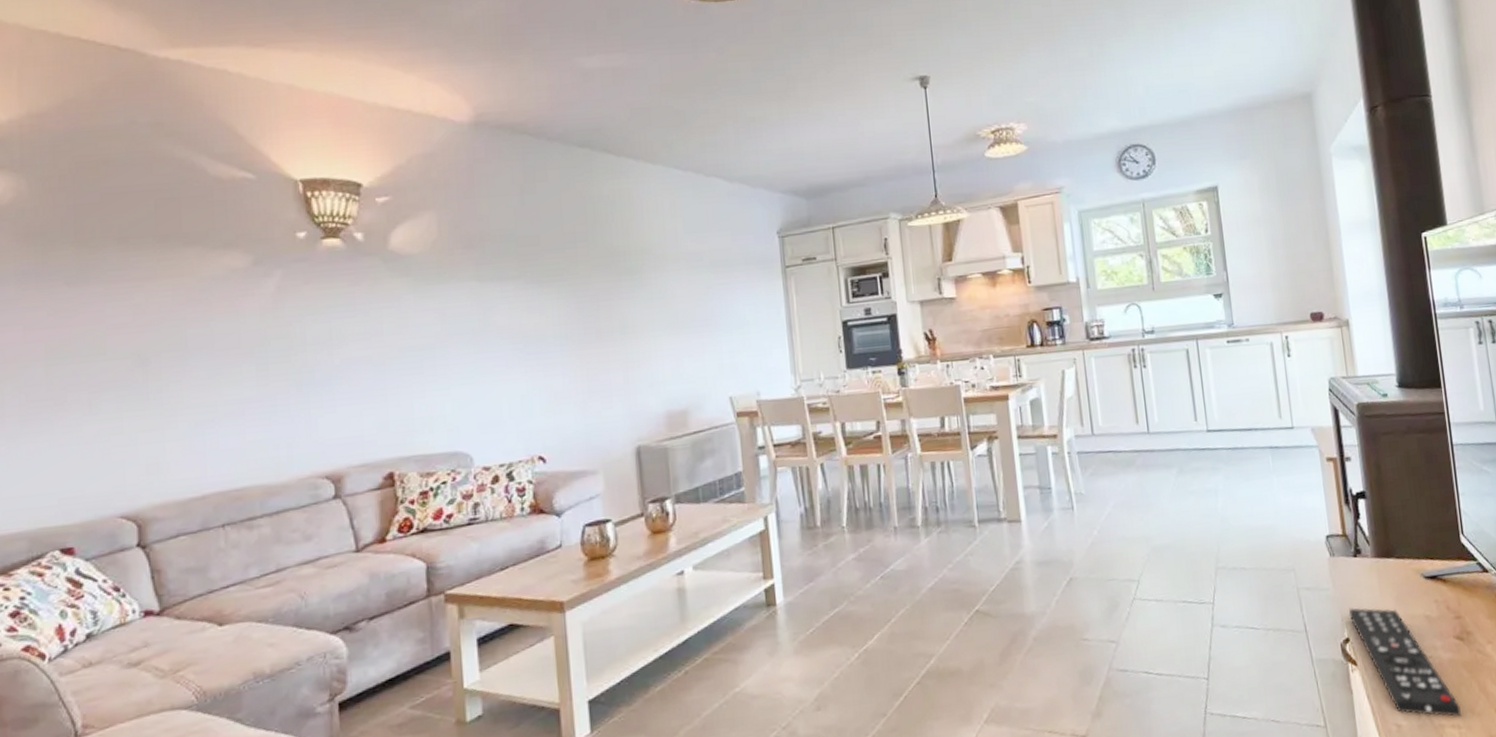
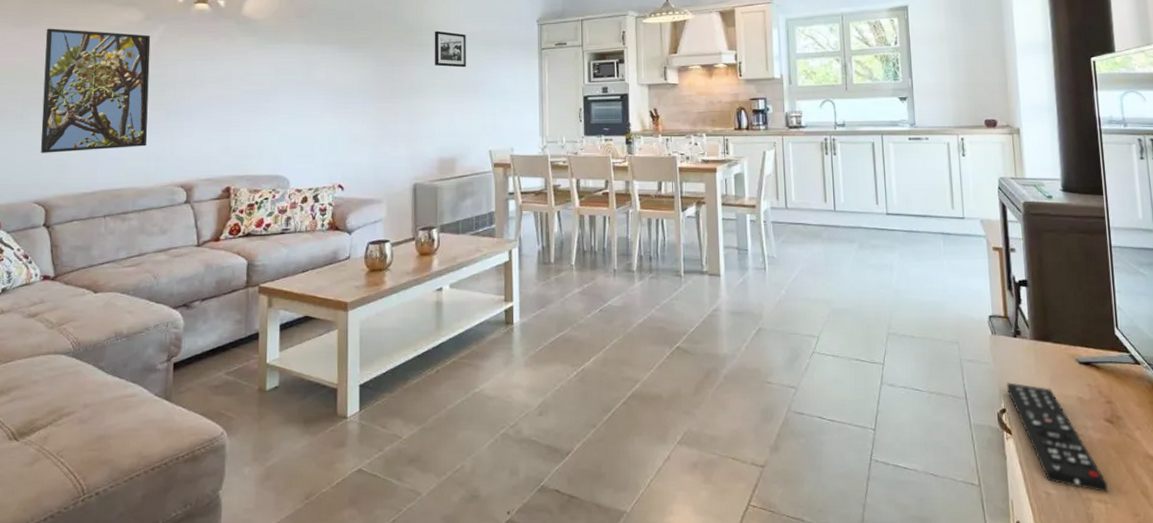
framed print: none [112,284,274,452] -> present [40,28,151,153]
picture frame: none [647,253,692,298] -> present [434,30,466,68]

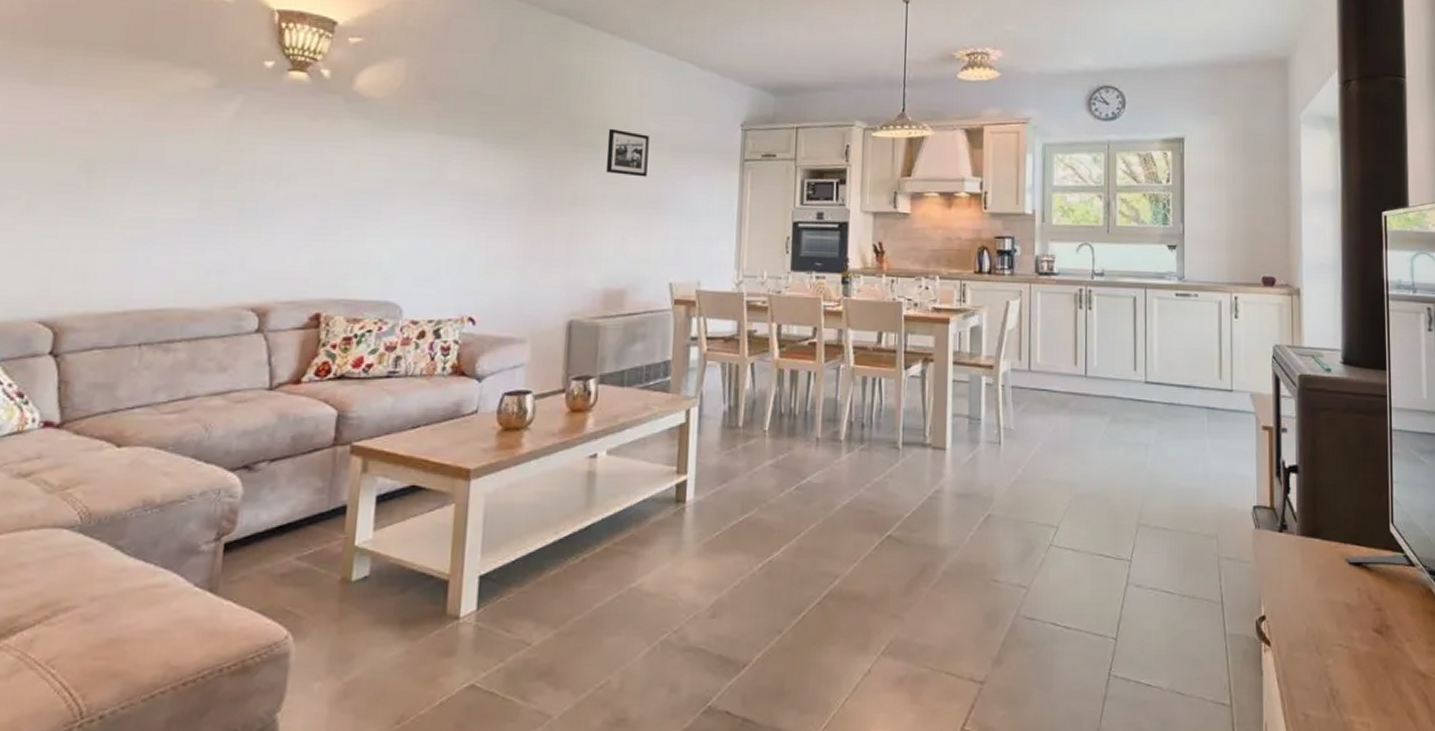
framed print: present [40,28,151,153] -> none [52,89,224,257]
remote control: present [1007,382,1108,493] -> none [1269,585,1372,715]

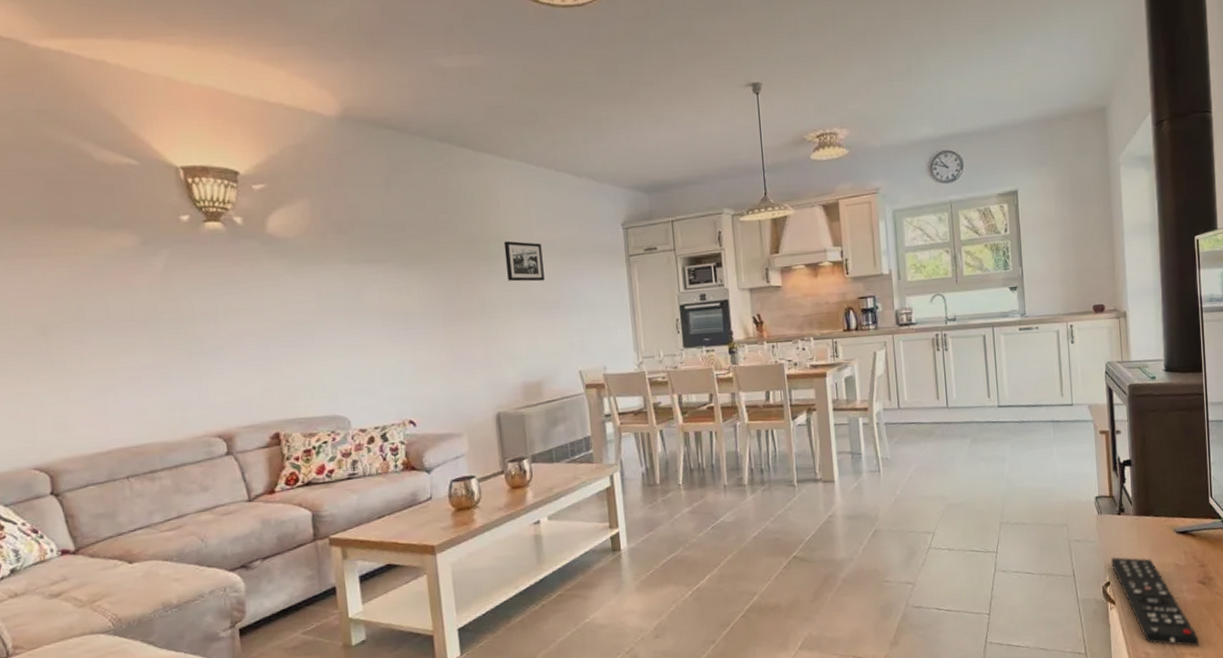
remote control: none [1269,585,1372,715] -> present [1111,557,1199,647]

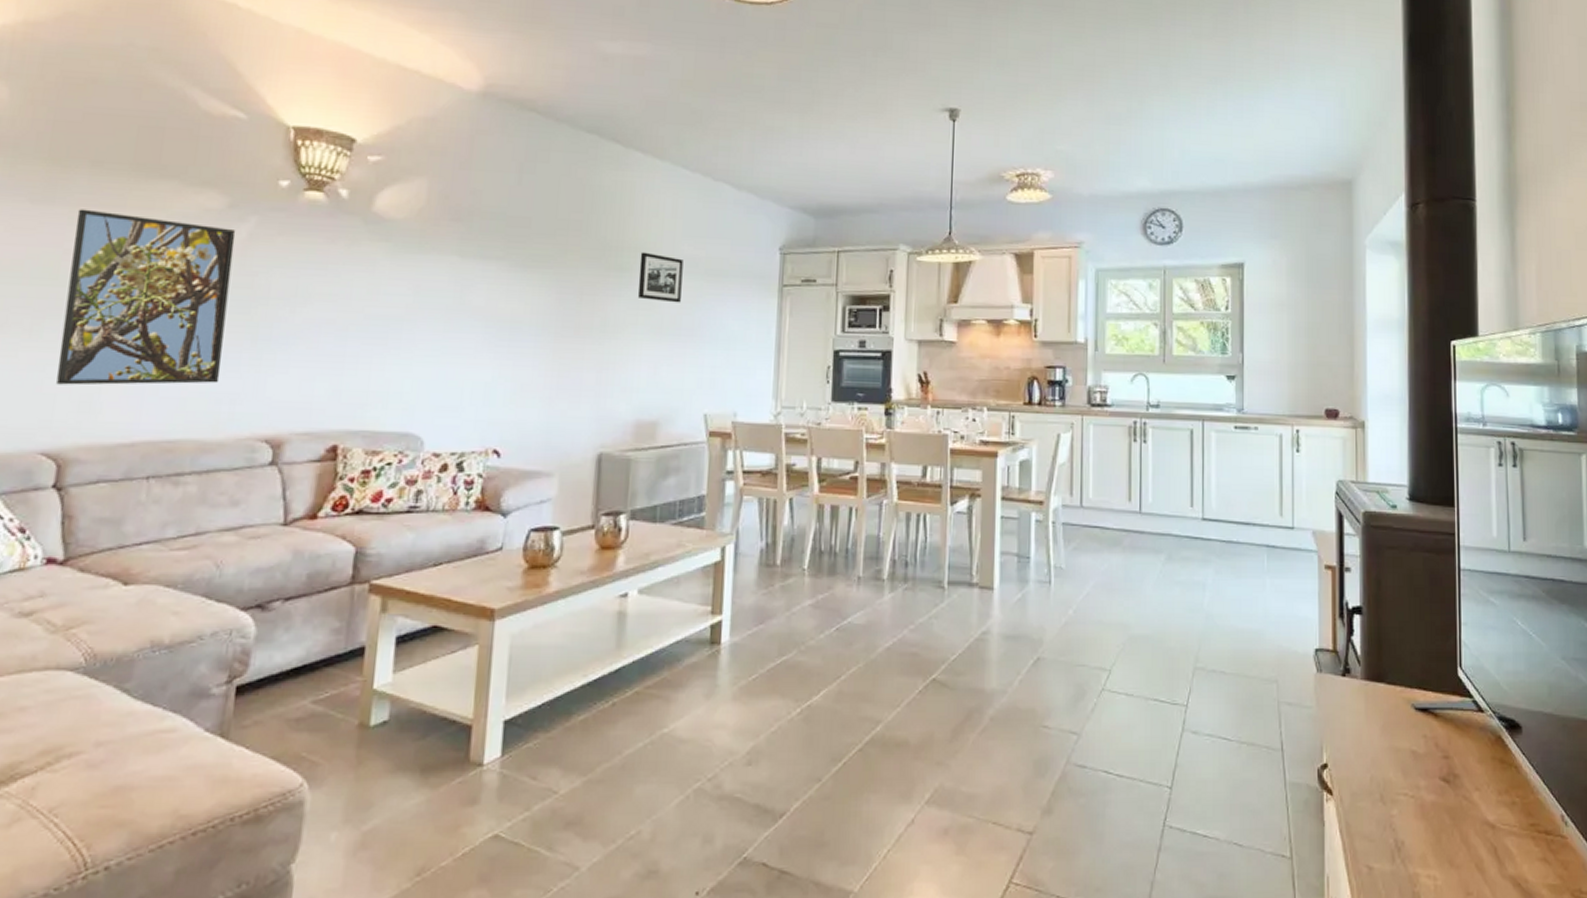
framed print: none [11,260,169,411] -> present [56,209,236,386]
remote control: present [1111,557,1199,647] -> none [1331,731,1439,867]

